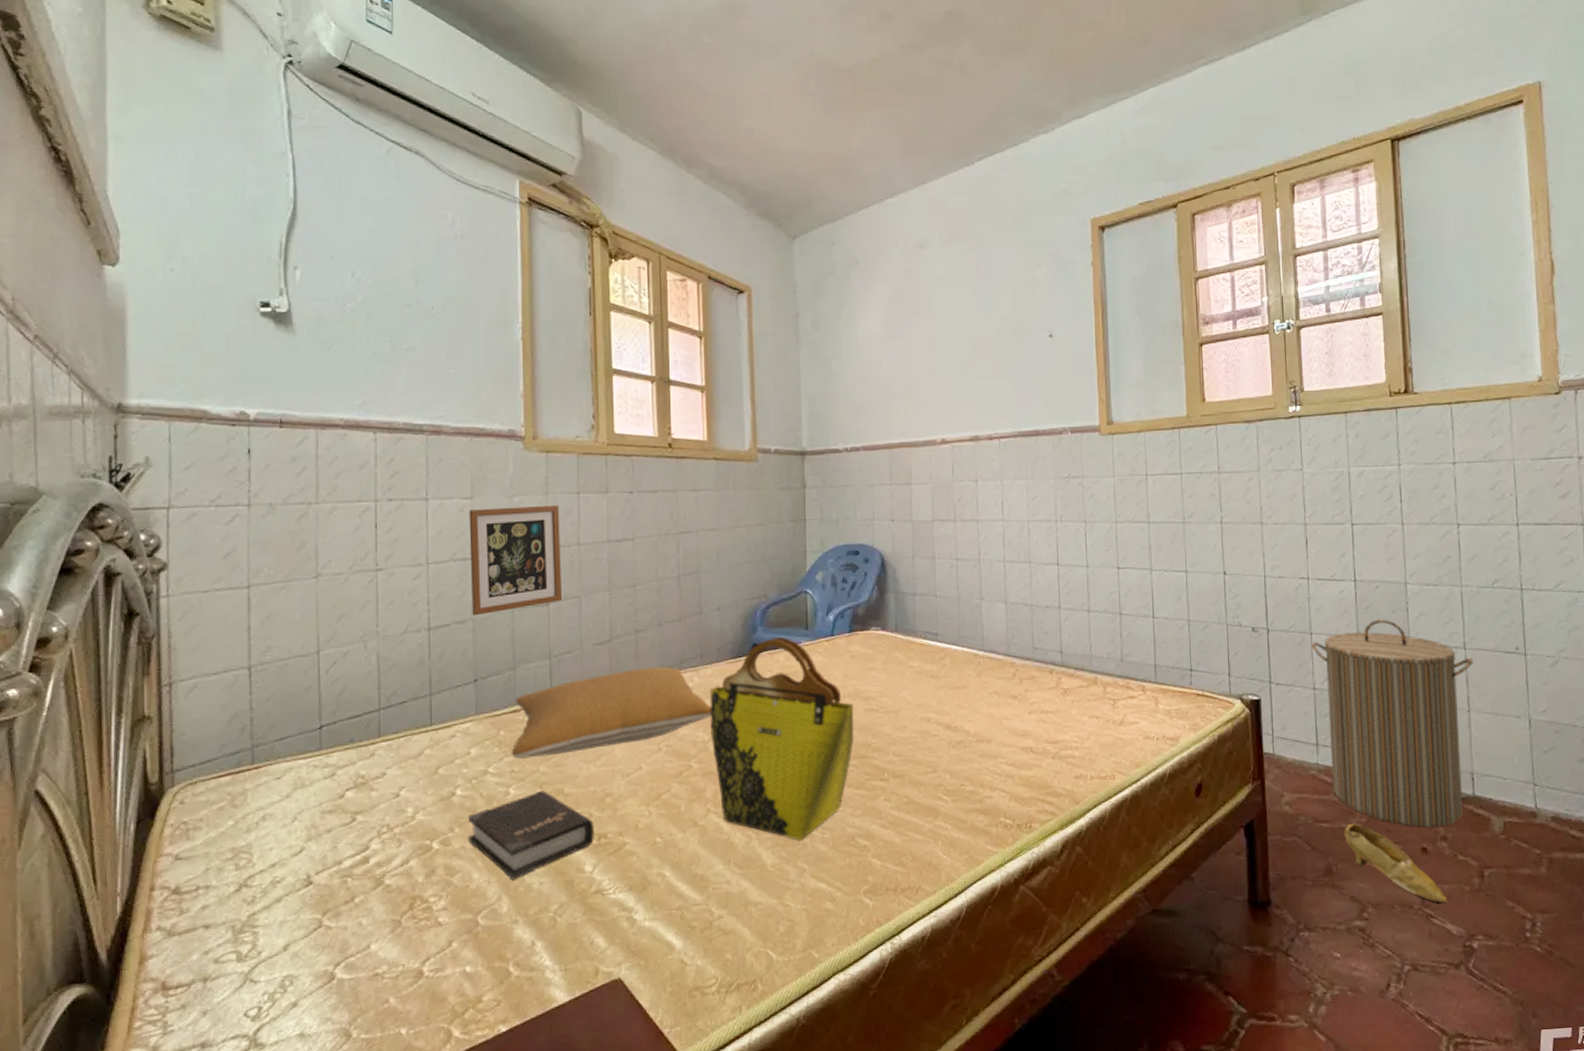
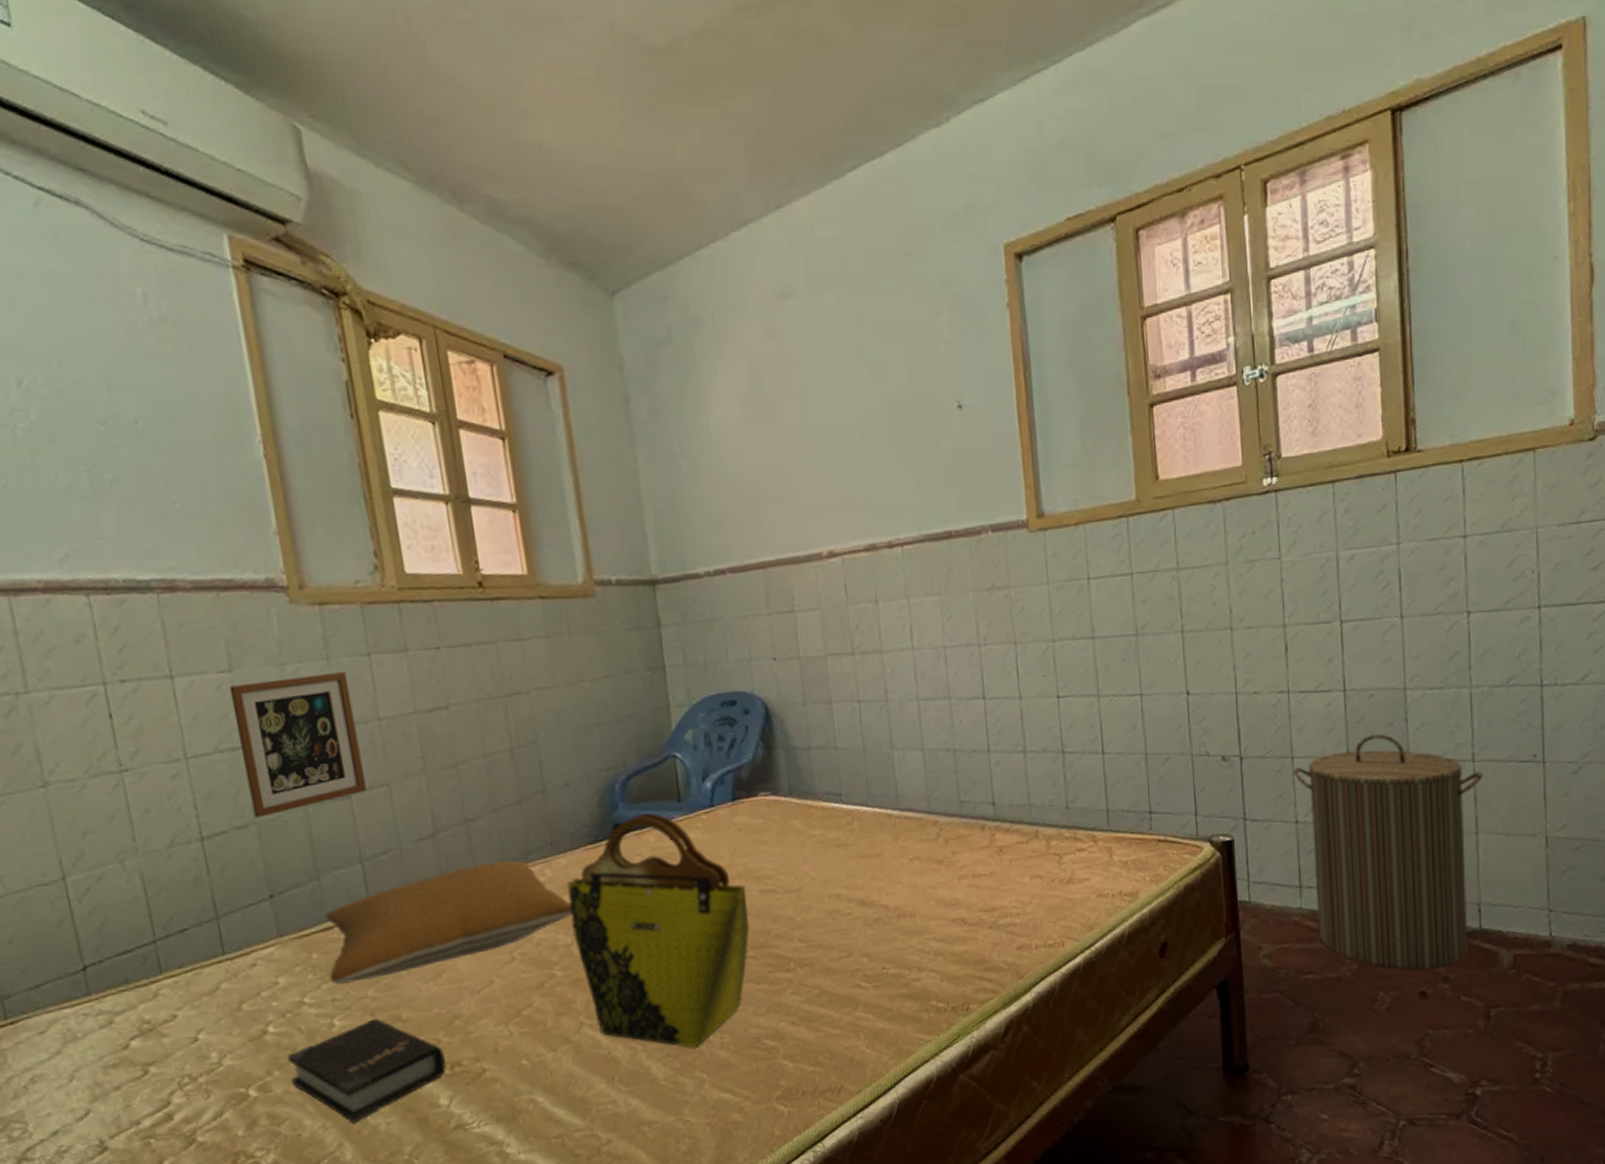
shoe: present [1344,823,1447,903] -> none [1331,971,1448,1050]

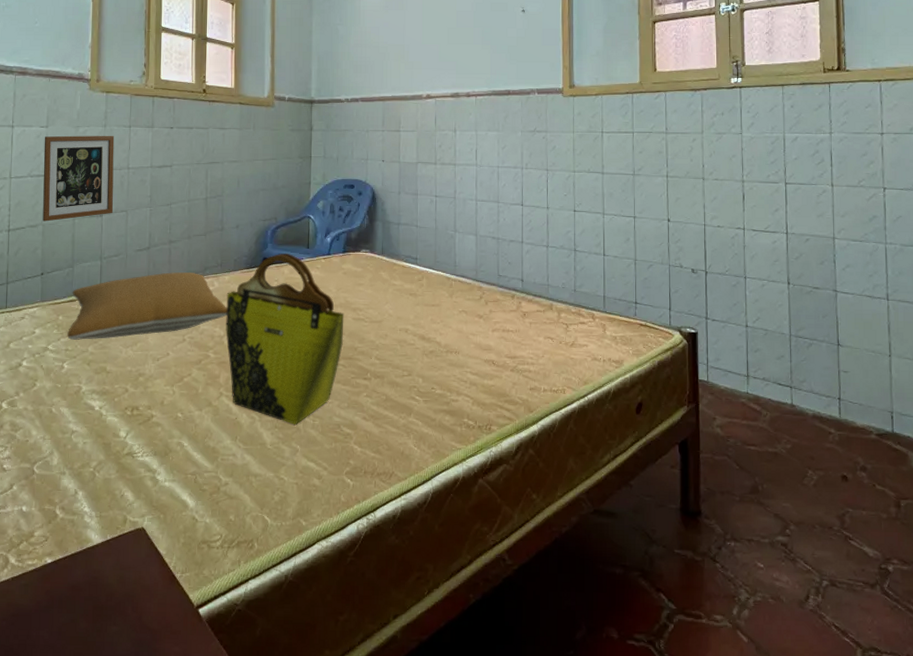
hardback book: present [287,1018,446,1124] -> none [29,367,129,439]
laundry hamper: present [1293,733,1483,970] -> none [745,268,895,458]

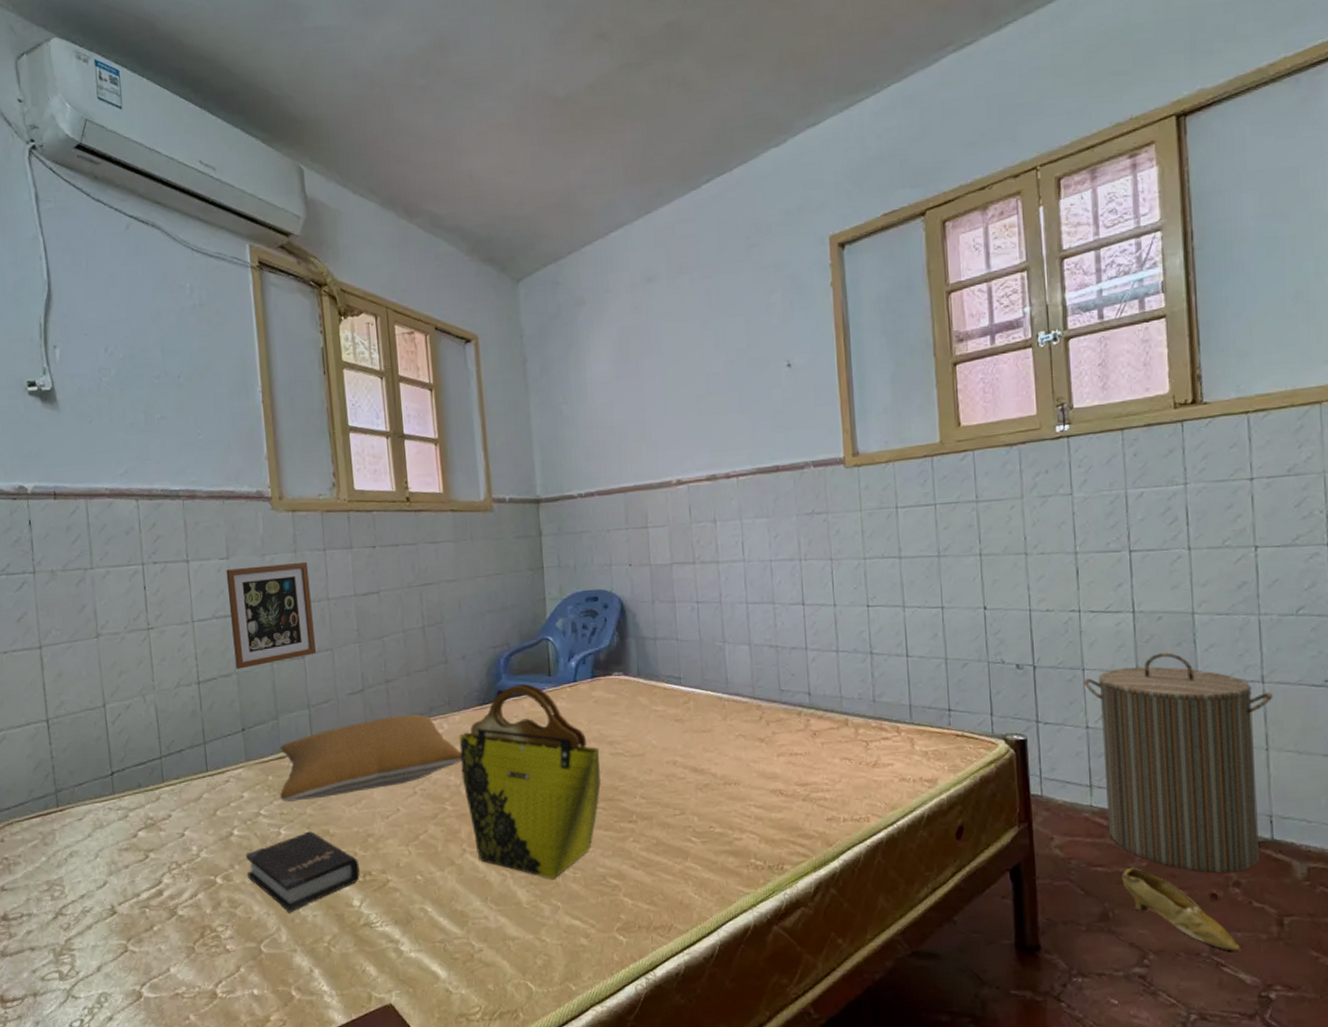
hardback book: none [29,367,129,439] -> present [246,831,360,913]
laundry hamper: none [745,268,895,458] -> present [1084,652,1273,873]
shoe: none [770,448,865,527] -> present [1121,867,1240,951]

